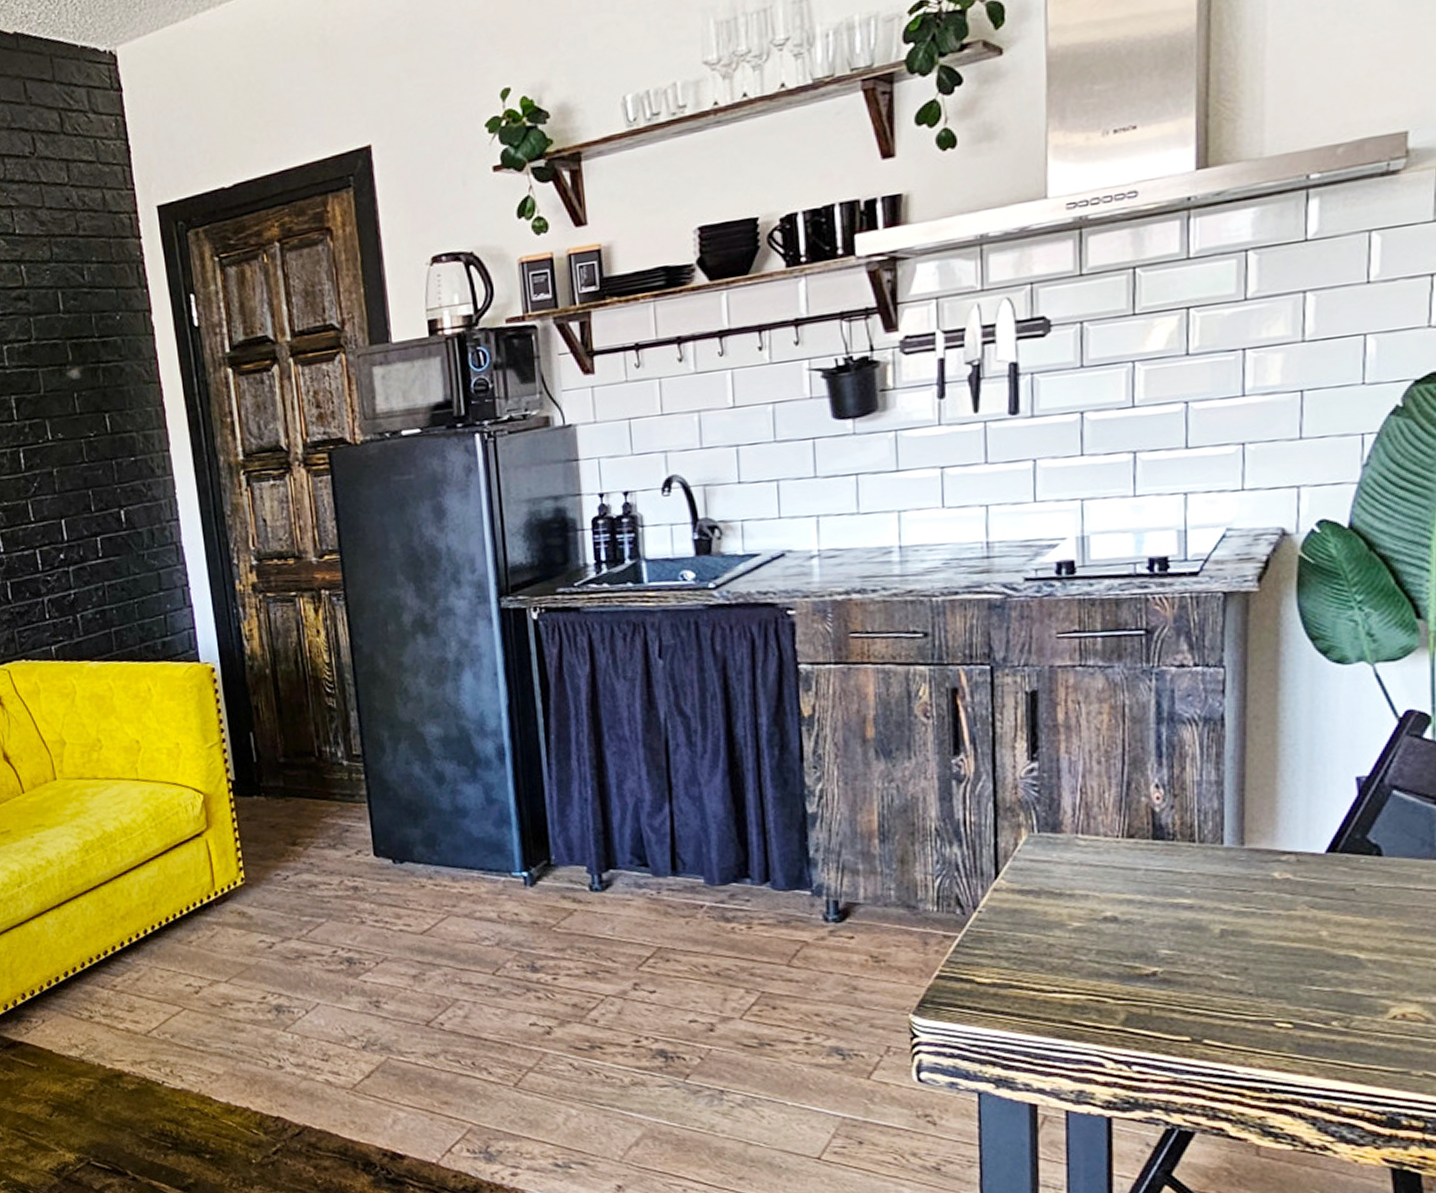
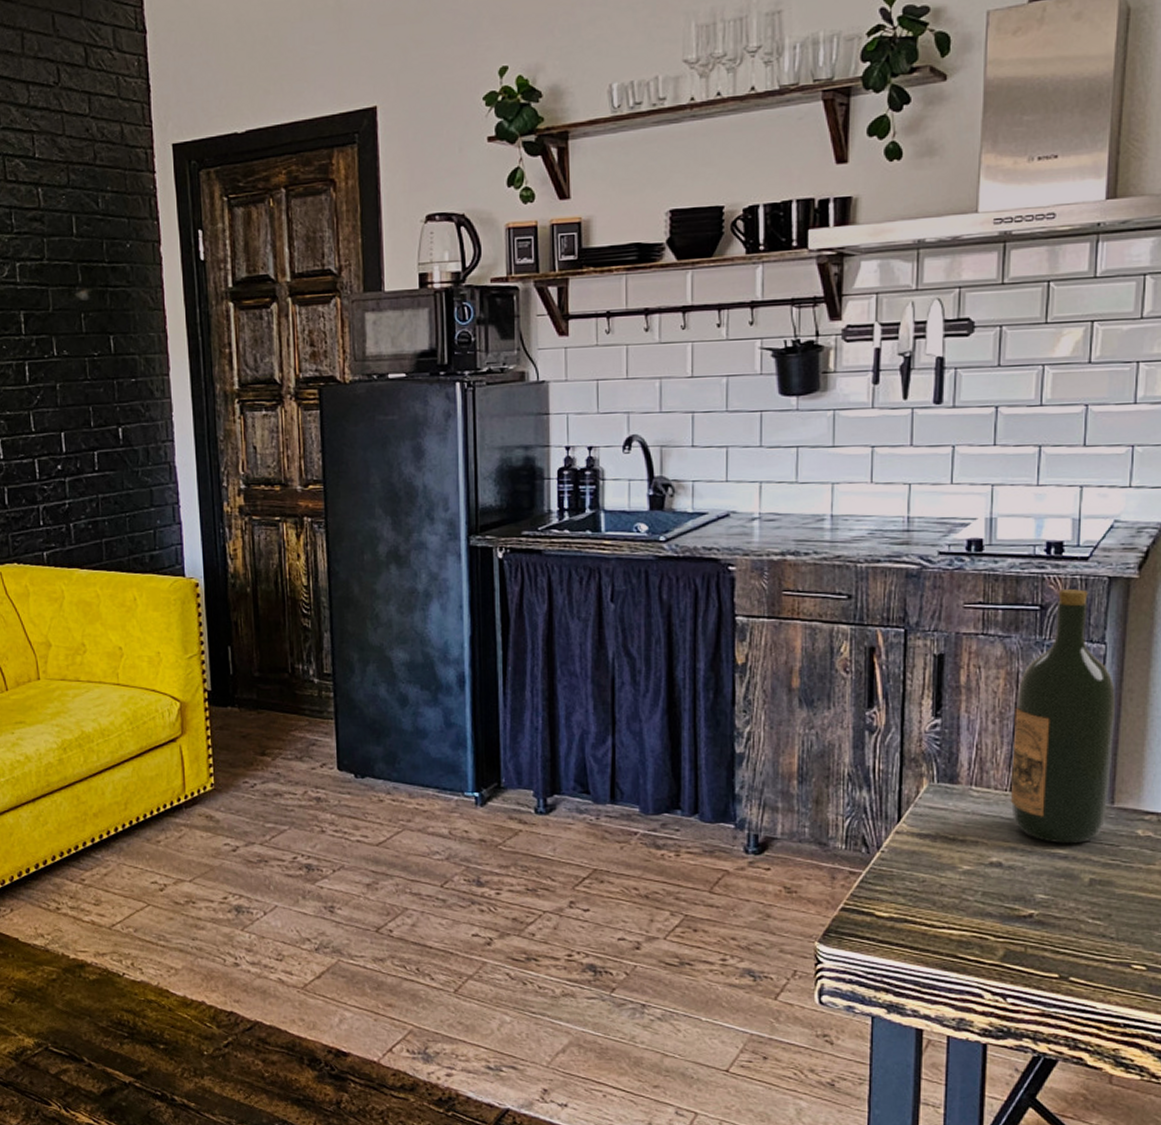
wine bottle: none [1122,608,1240,893] -> present [1011,589,1115,844]

